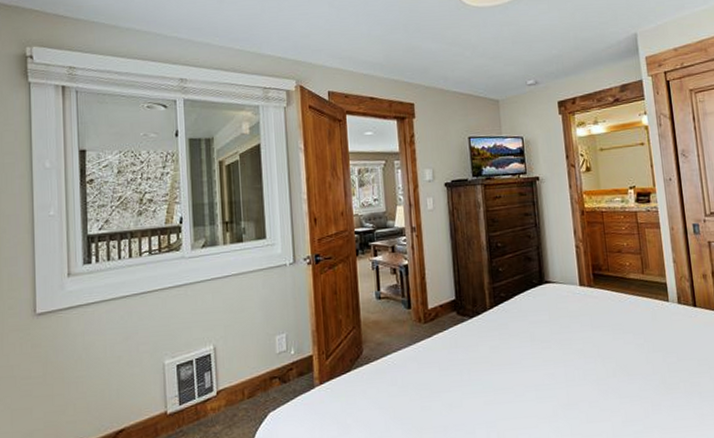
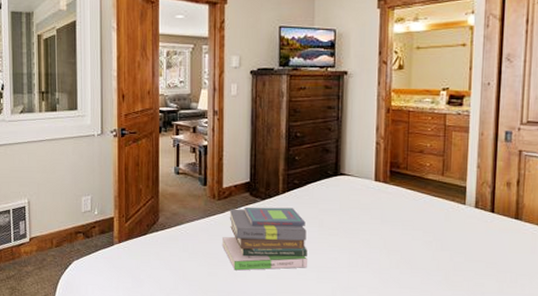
books: none [433,323,524,401] -> present [223,207,307,271]

